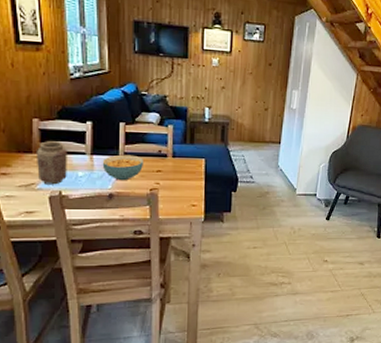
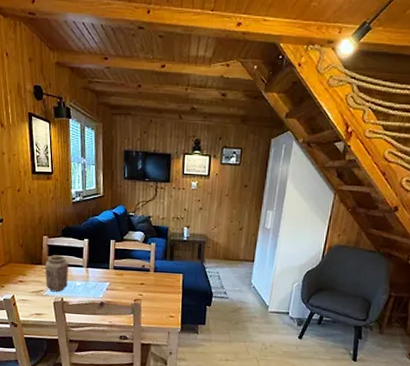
cereal bowl: present [102,154,144,181] -> none [95,268,130,292]

